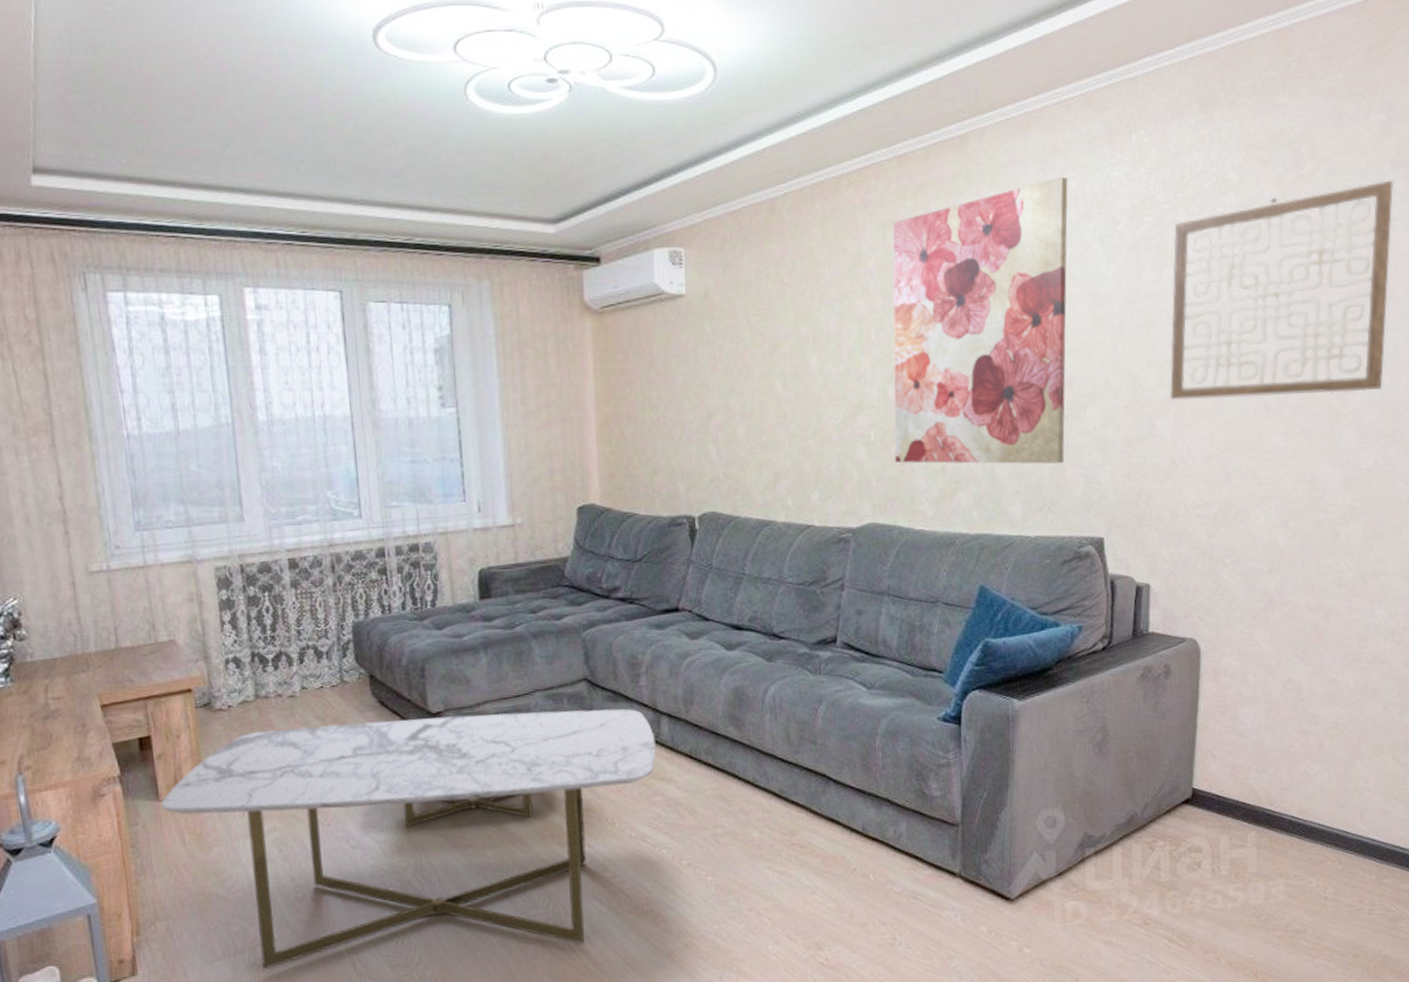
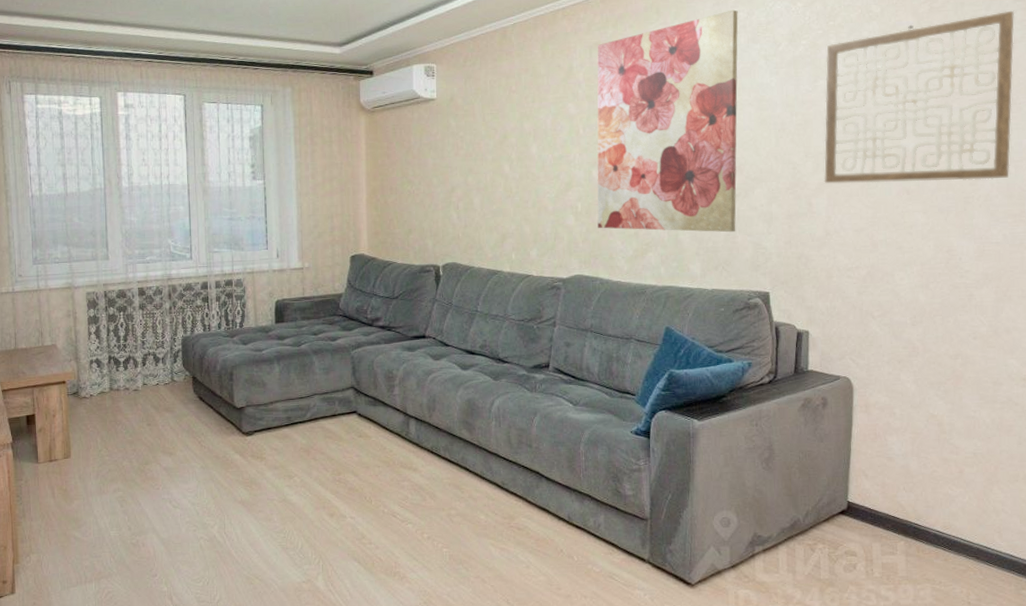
coffee table: present [161,708,656,969] -> none [39,410,405,596]

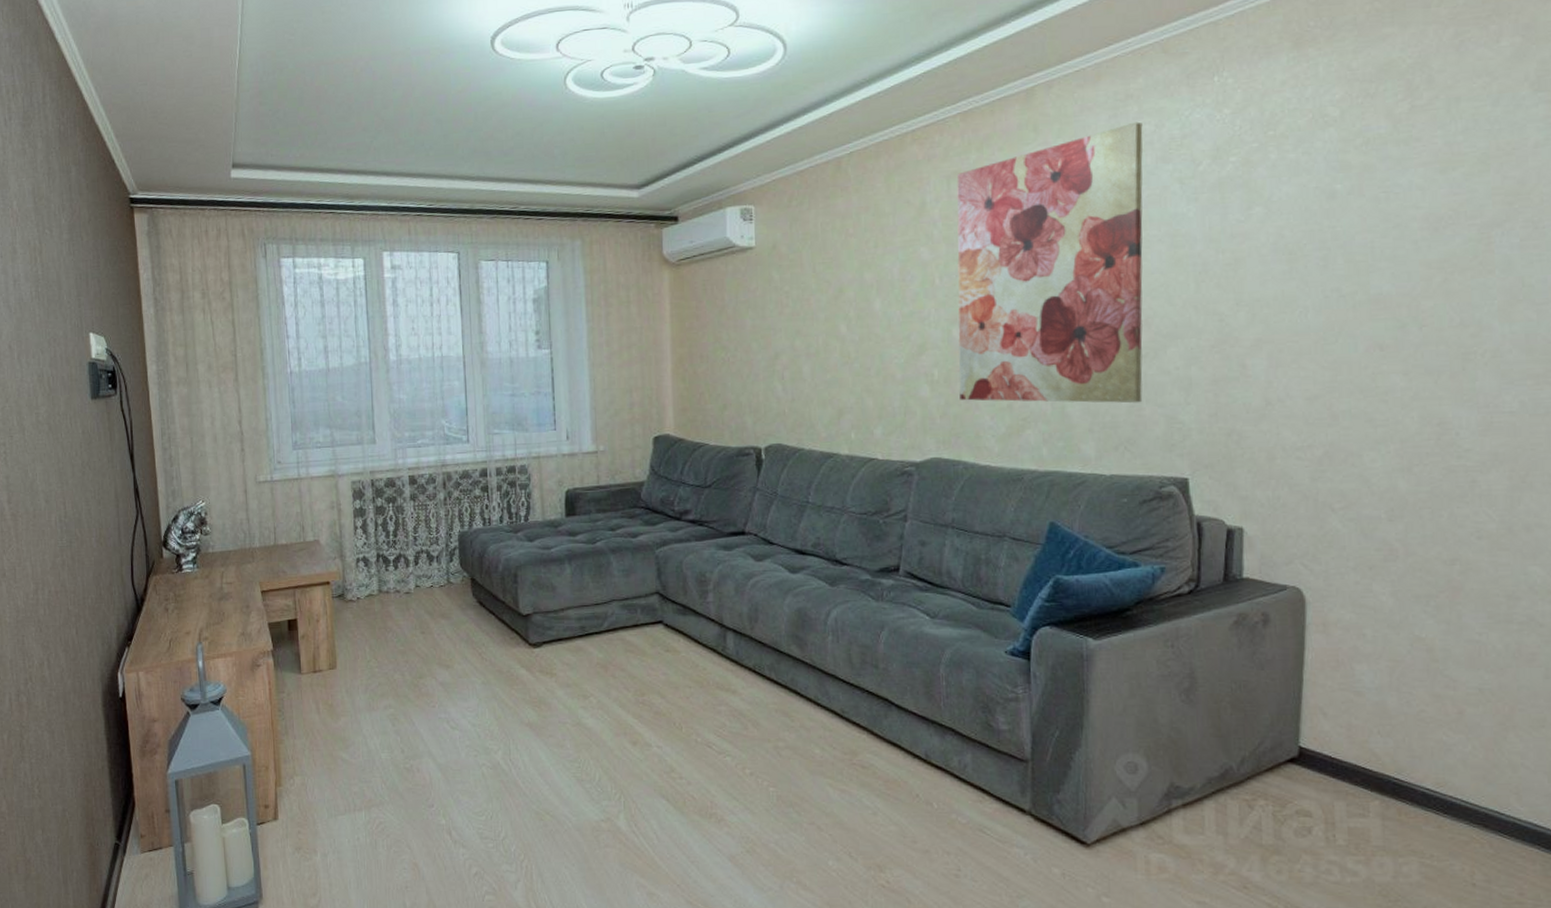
wall art: present [824,10,1015,184] -> none [1262,104,1535,339]

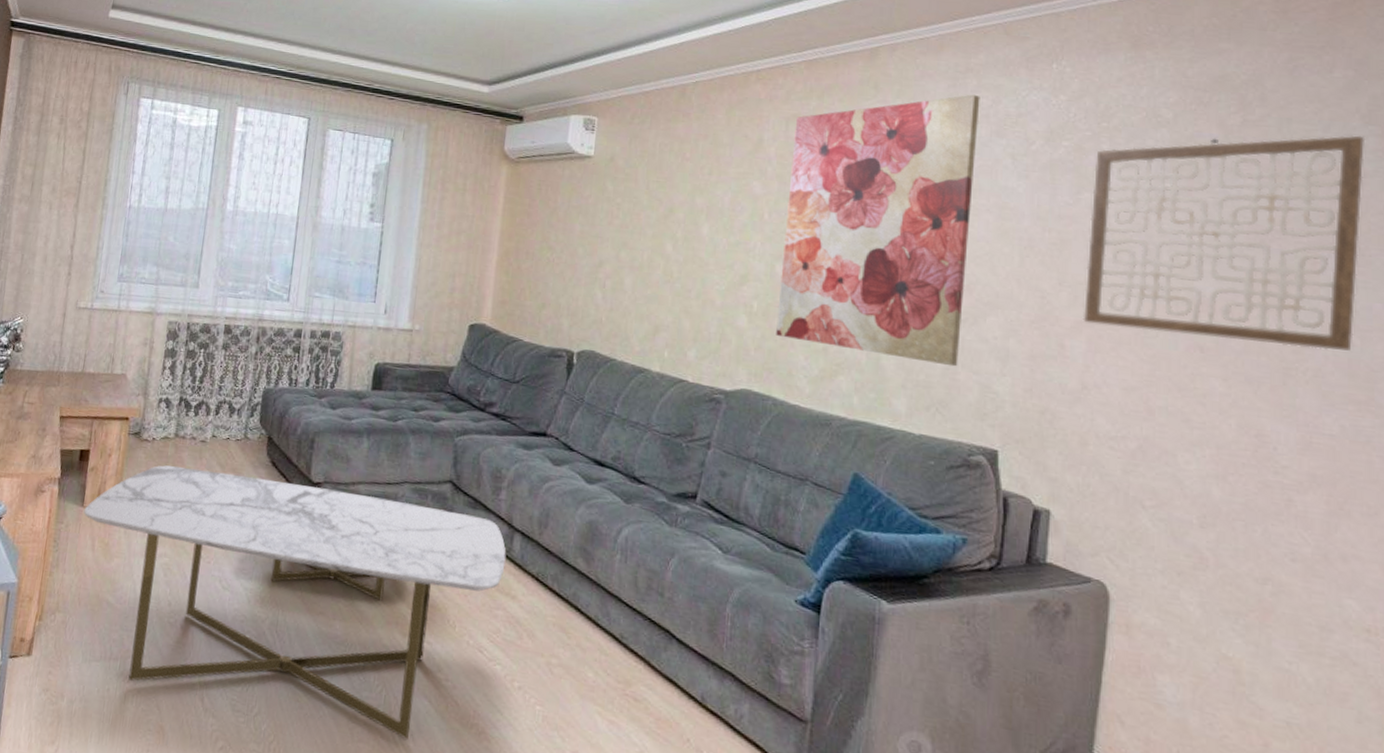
coffee table: none [302,618,722,837] -> present [83,465,507,739]
wall art: none [1262,104,1535,339] -> present [1083,135,1366,351]

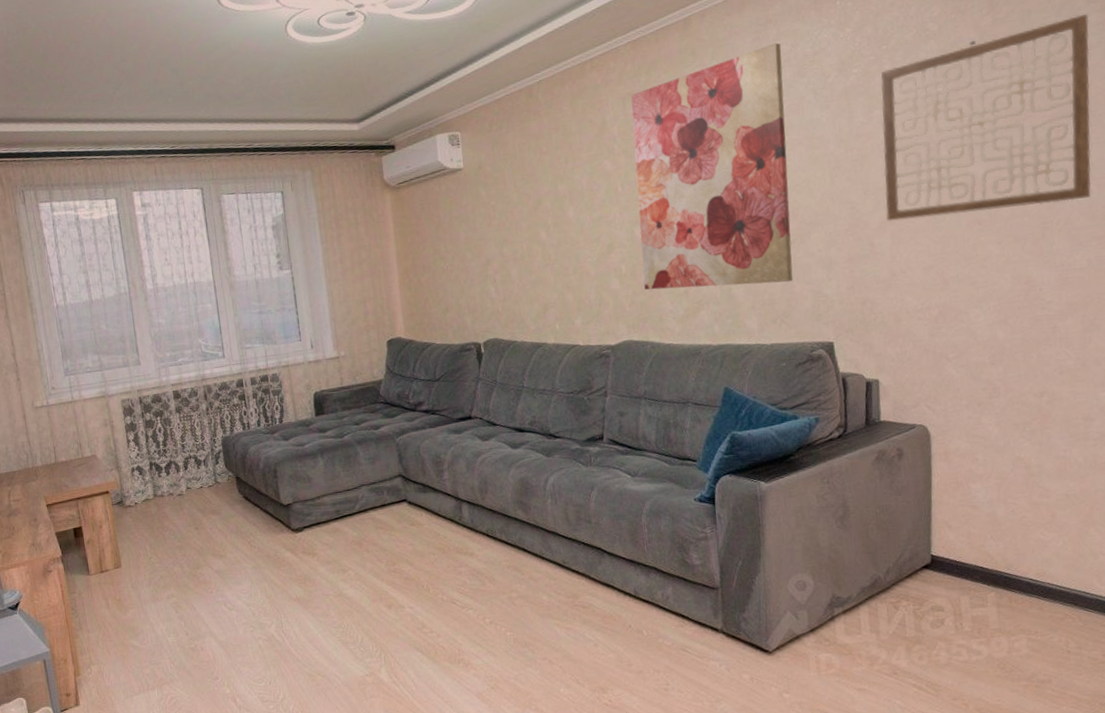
coffee table: present [83,465,507,739] -> none [91,498,460,702]

